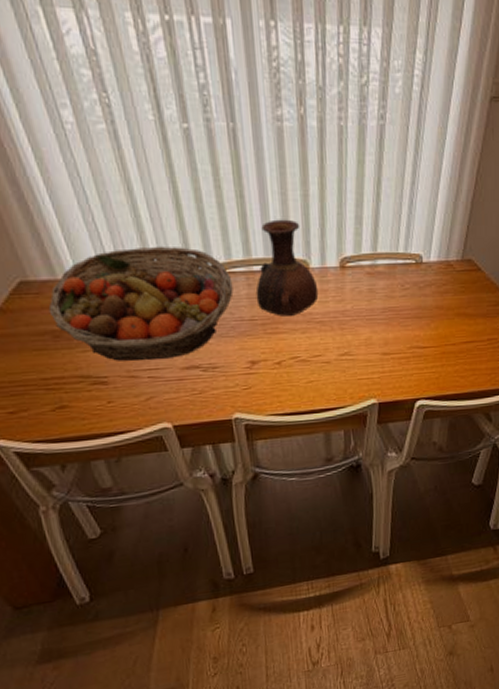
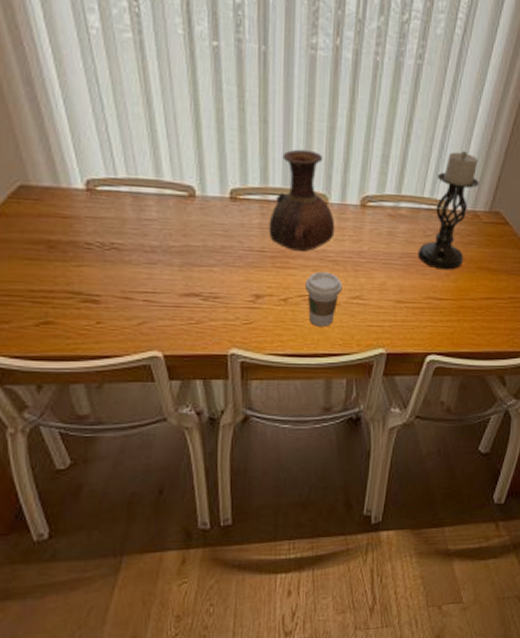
fruit basket: present [48,246,234,361] -> none [46,163,245,283]
coffee cup: none [296,333,331,385] -> present [306,271,343,327]
candle holder: none [398,205,450,320] -> present [417,151,479,270]

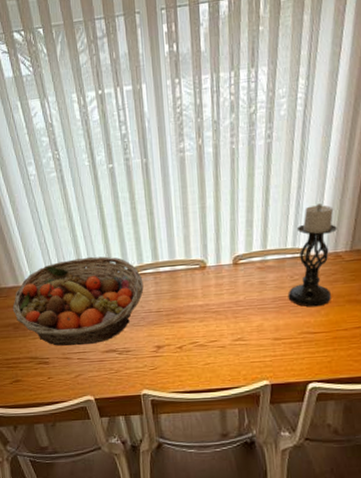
fruit basket: none [46,163,245,283] -> present [12,256,144,346]
vase: present [268,149,335,251] -> none [161,228,215,308]
coffee cup: present [306,271,343,327] -> none [195,321,226,367]

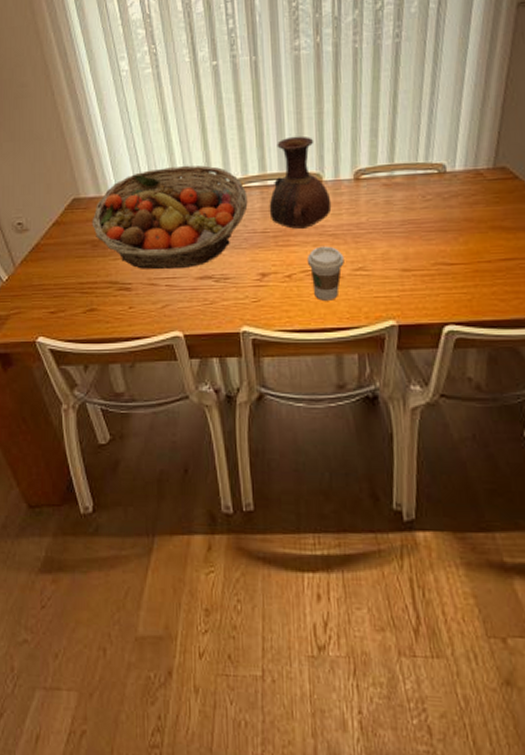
vase: none [161,228,215,308] -> present [269,136,332,229]
coffee cup: none [195,321,226,367] -> present [308,246,344,301]
candle holder: present [288,203,337,307] -> none [419,113,477,233]

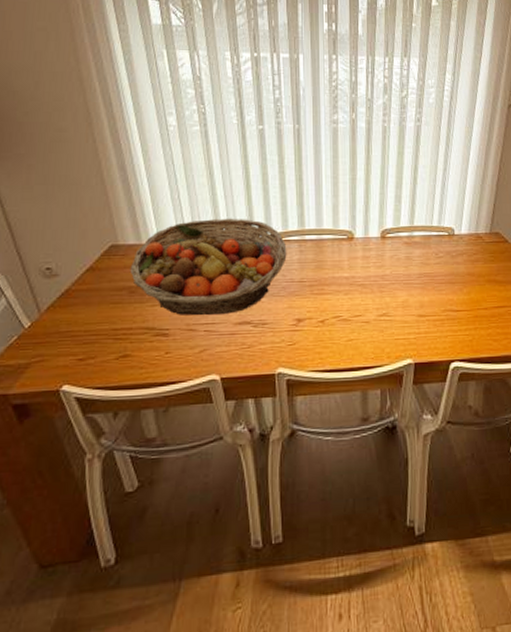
vase: present [269,136,332,229] -> none [306,197,361,279]
coffee cup: present [308,246,344,301] -> none [339,294,371,343]

